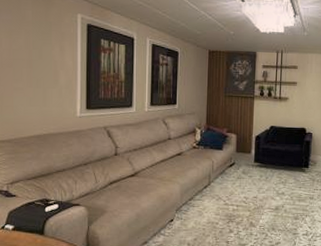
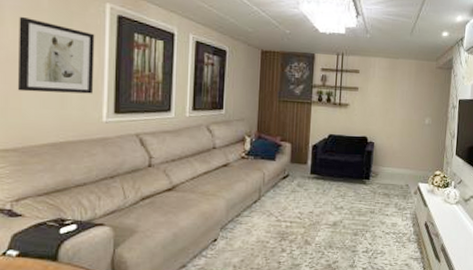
wall art: none [9,29,69,93] -> present [17,17,95,94]

